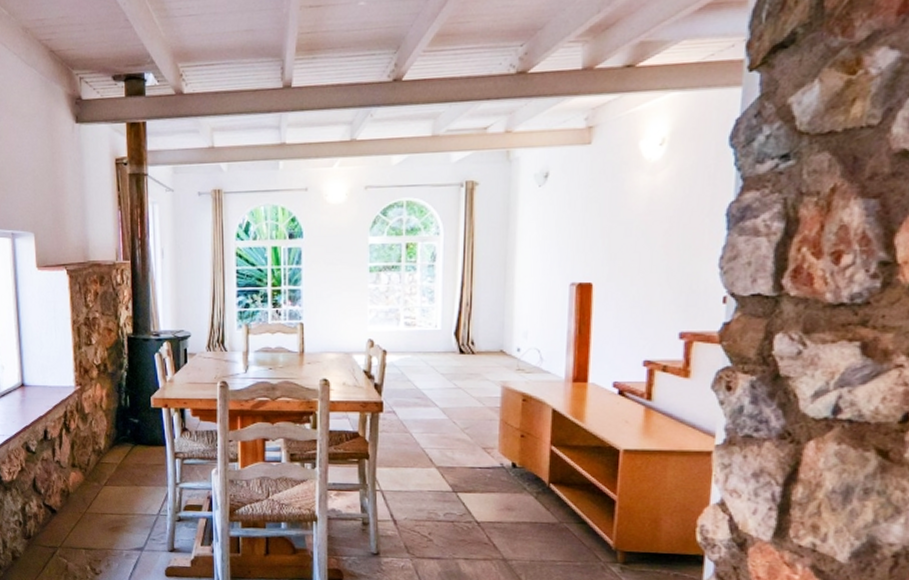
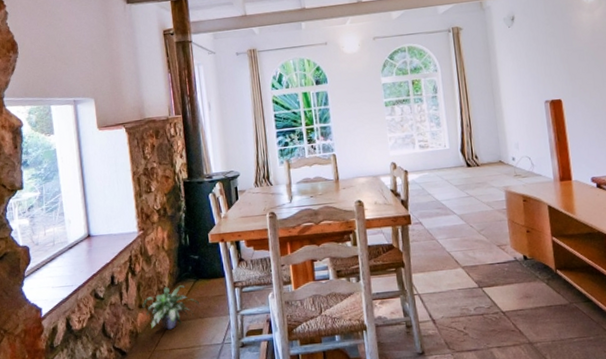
potted plant: none [75,448,137,493] -> present [142,285,201,330]

